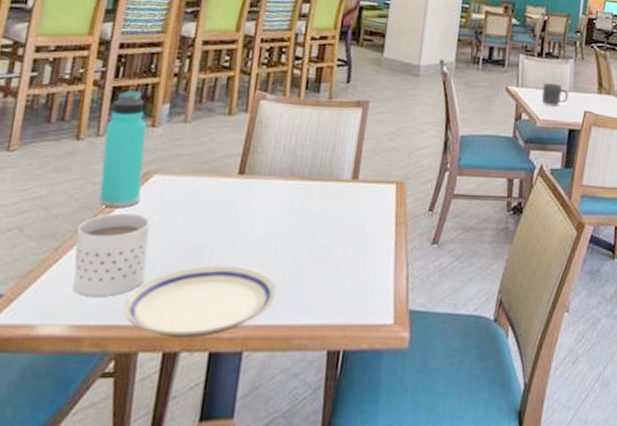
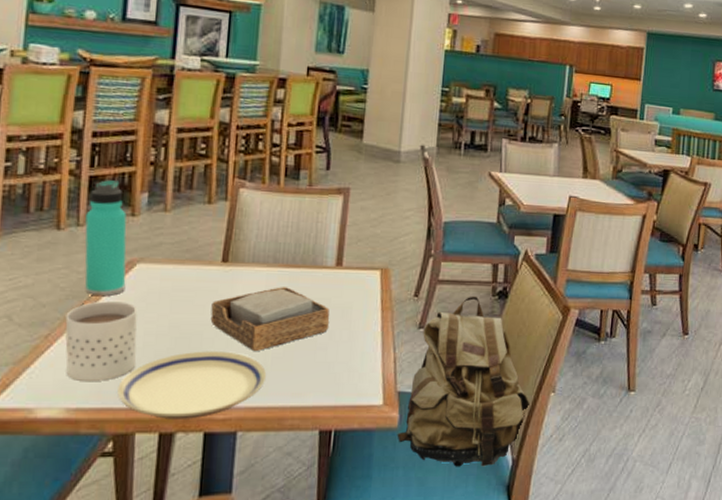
napkin holder: none [223,200,344,267] -> present [210,287,330,352]
backpack: none [406,211,544,392] -> present [397,296,530,467]
mug: present [541,83,569,106] -> none [525,168,554,191]

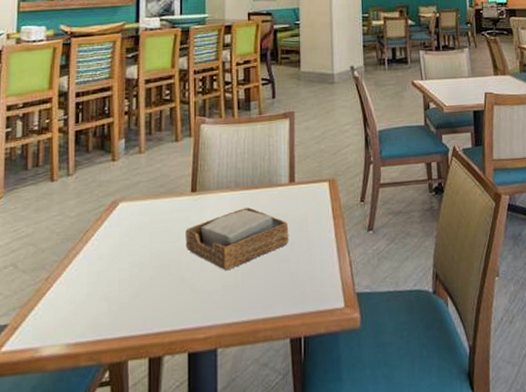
mug: present [65,301,138,381] -> none [62,238,124,317]
thermos bottle: present [85,180,127,297] -> none [74,132,111,237]
plate: present [117,351,267,419] -> none [110,273,239,344]
backpack: present [397,296,530,467] -> none [360,194,478,360]

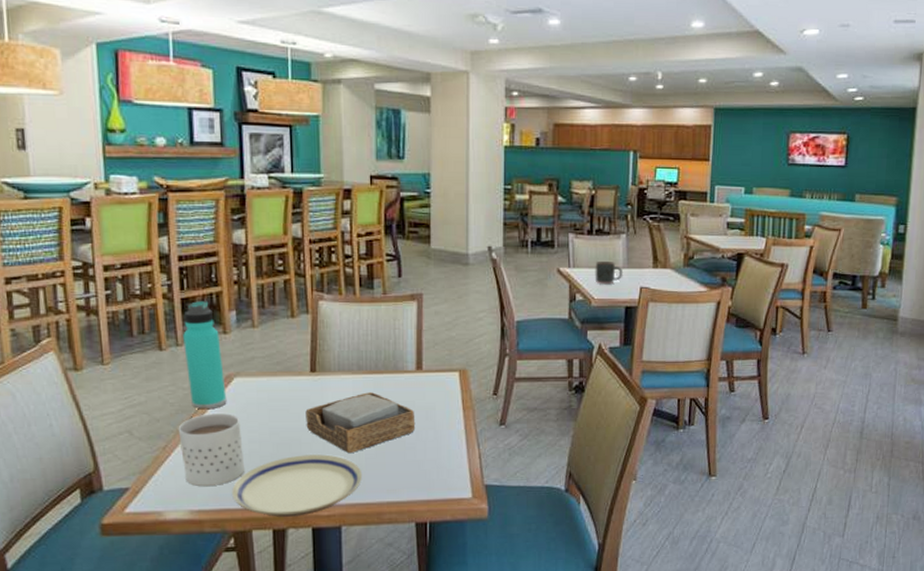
mug: none [62,238,124,317] -> present [178,413,244,486]
thermos bottle: none [74,132,111,237] -> present [183,301,227,410]
plate: none [110,273,239,344] -> present [232,454,363,517]
mug: none [444,72,469,92] -> present [595,262,624,283]

